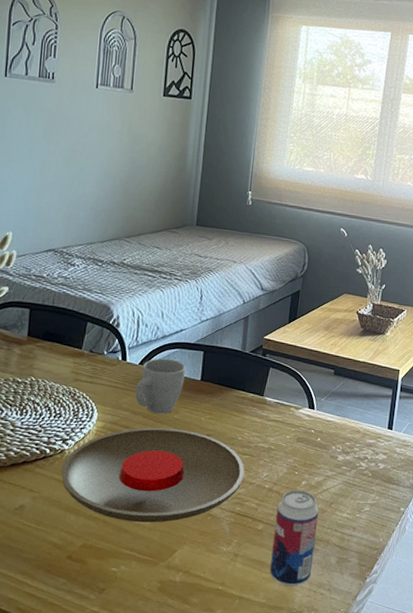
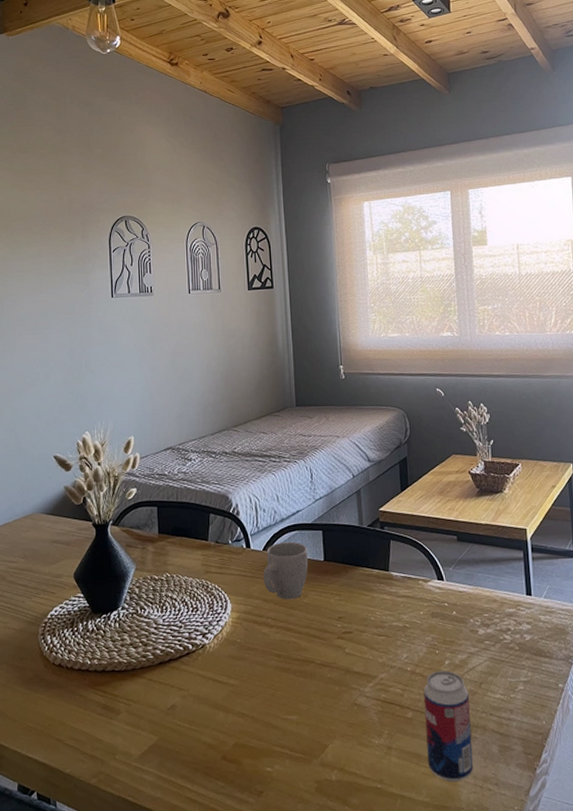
plate: present [61,427,245,523] -> none [205,613,384,717]

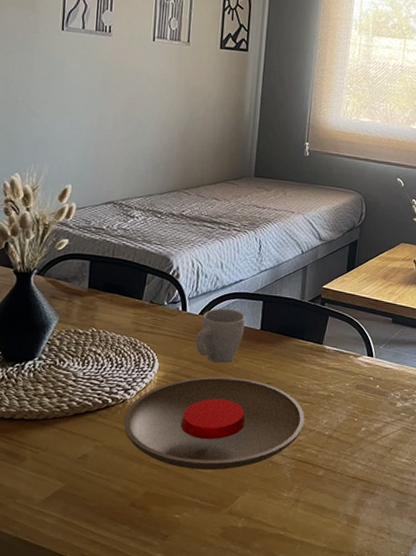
plate: none [205,613,384,717] -> present [123,376,305,470]
beverage can: present [423,670,474,783] -> none [330,436,378,531]

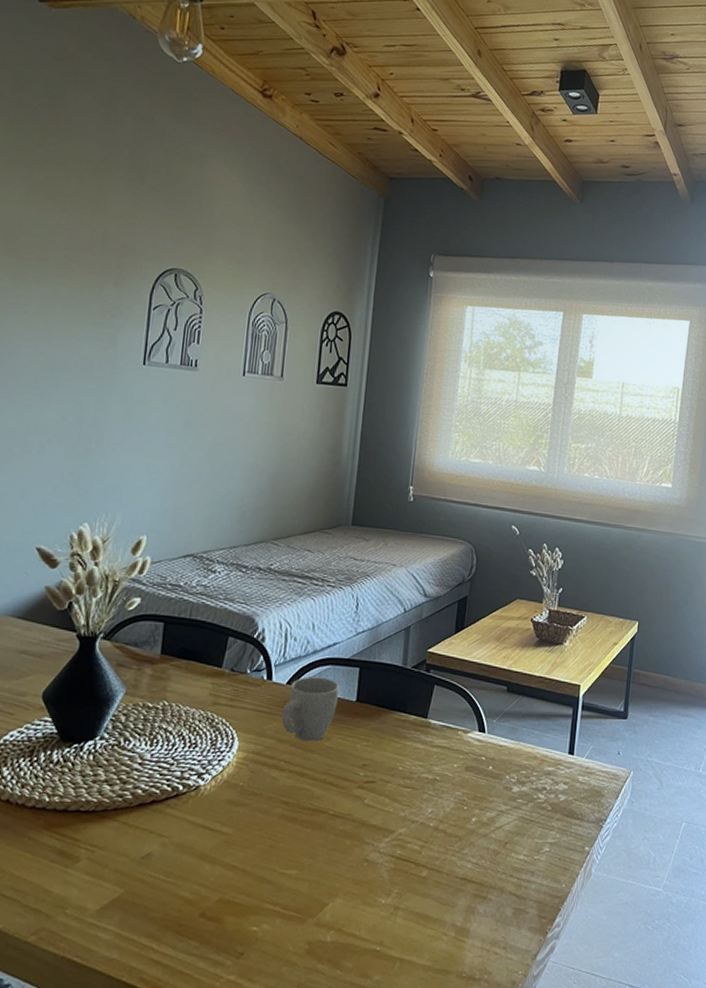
plate: present [123,376,305,470] -> none [195,757,407,871]

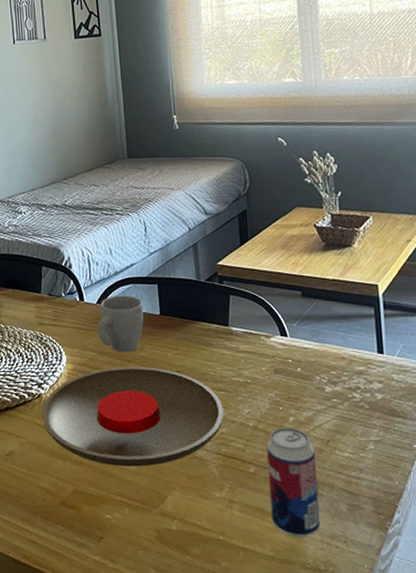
plate: none [195,757,407,871] -> present [41,366,224,467]
beverage can: none [435,828,491,946] -> present [266,427,321,538]

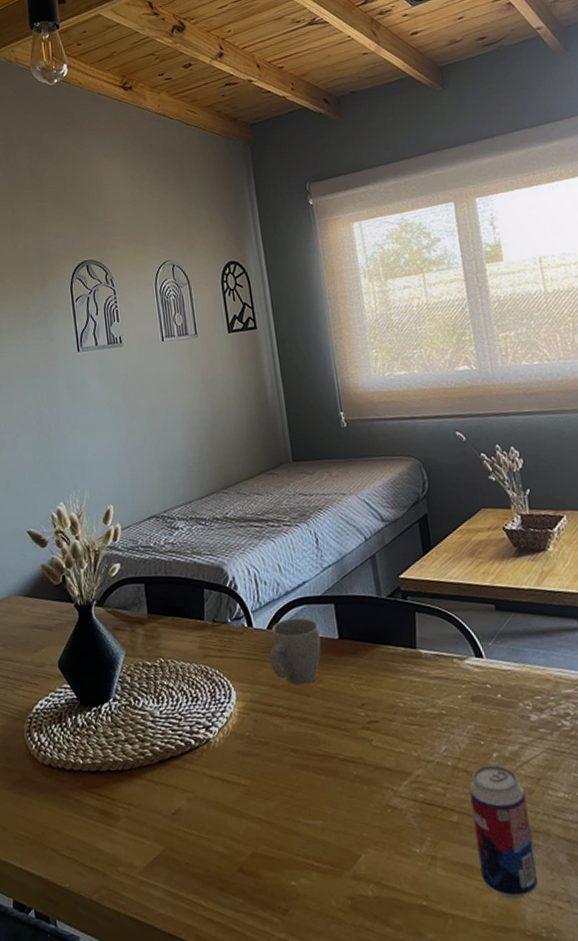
plate: present [41,366,224,467] -> none [210,700,419,822]

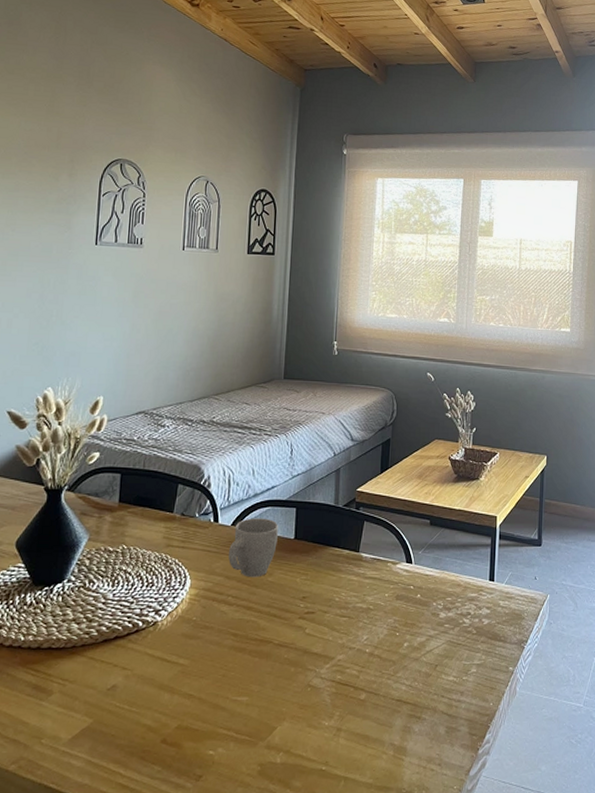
beverage can: present [469,764,539,899] -> none [375,653,423,764]

